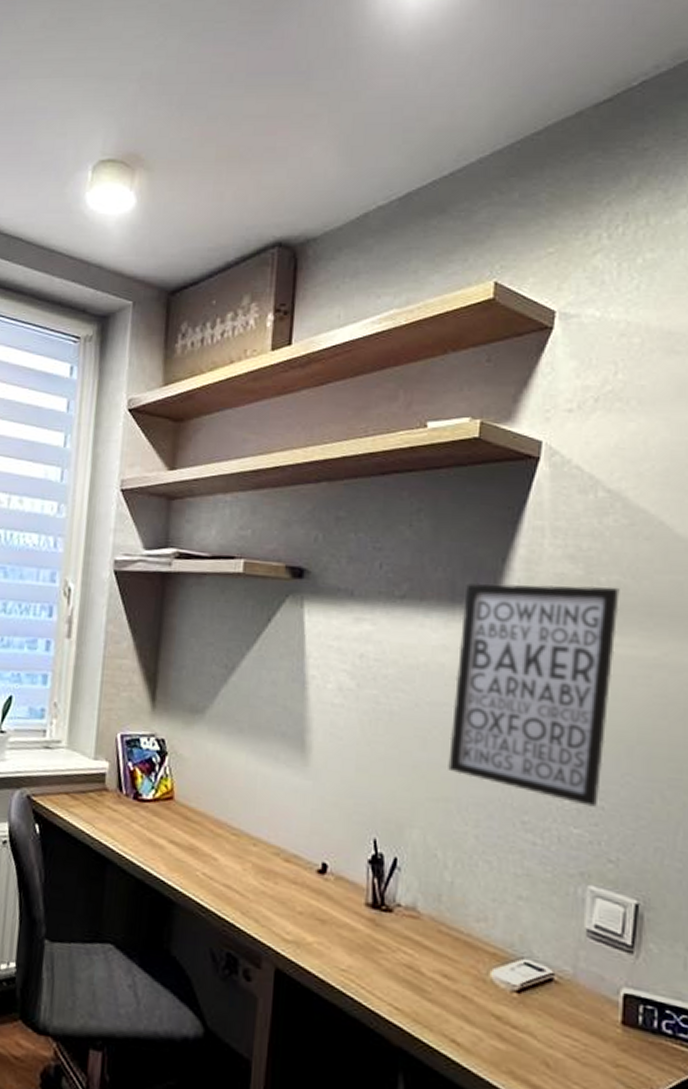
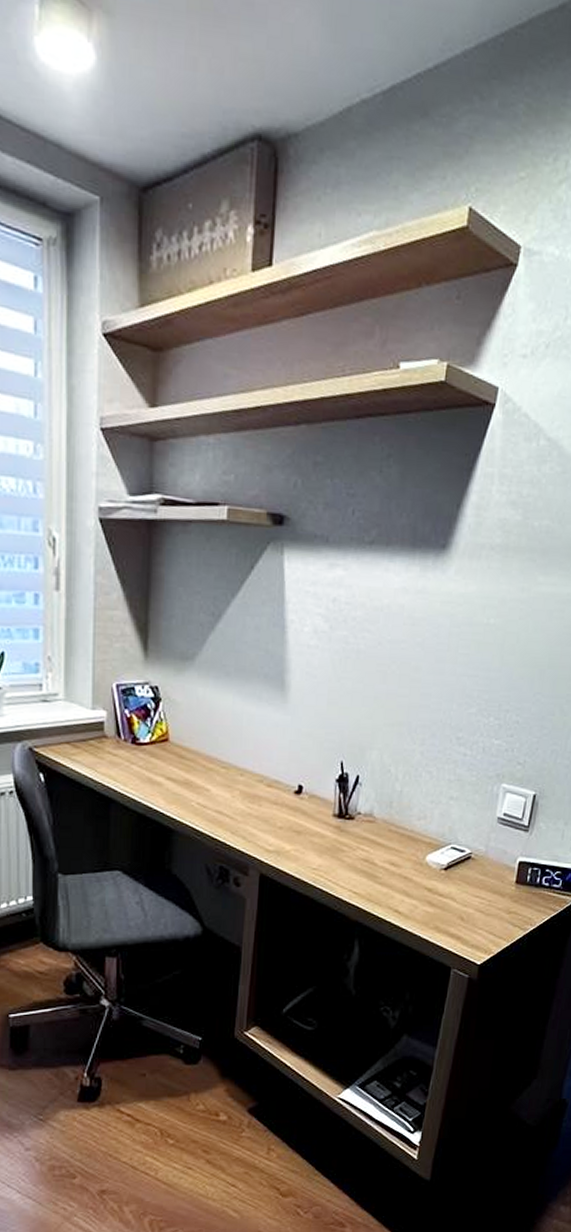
wall art: present [448,583,620,807] -> none [403,529,548,722]

